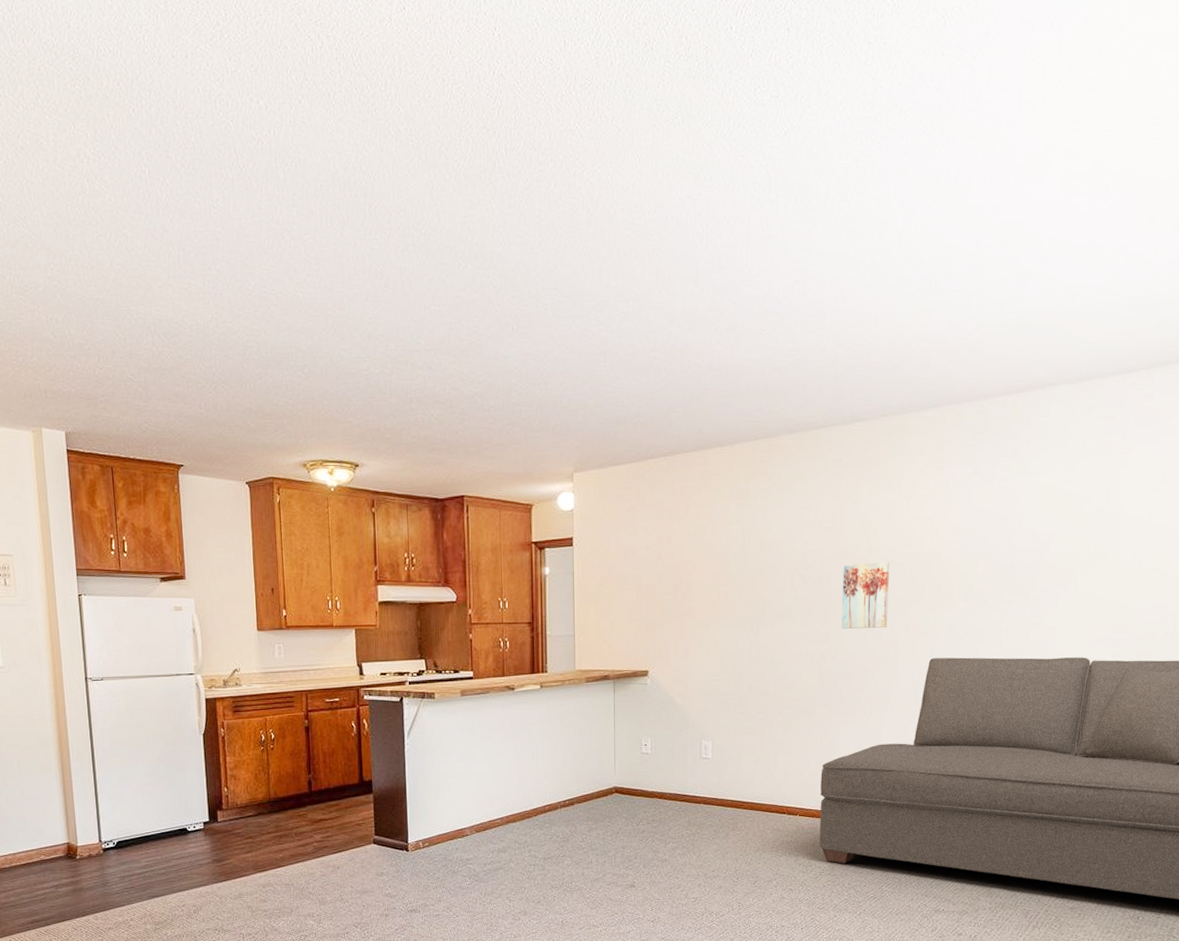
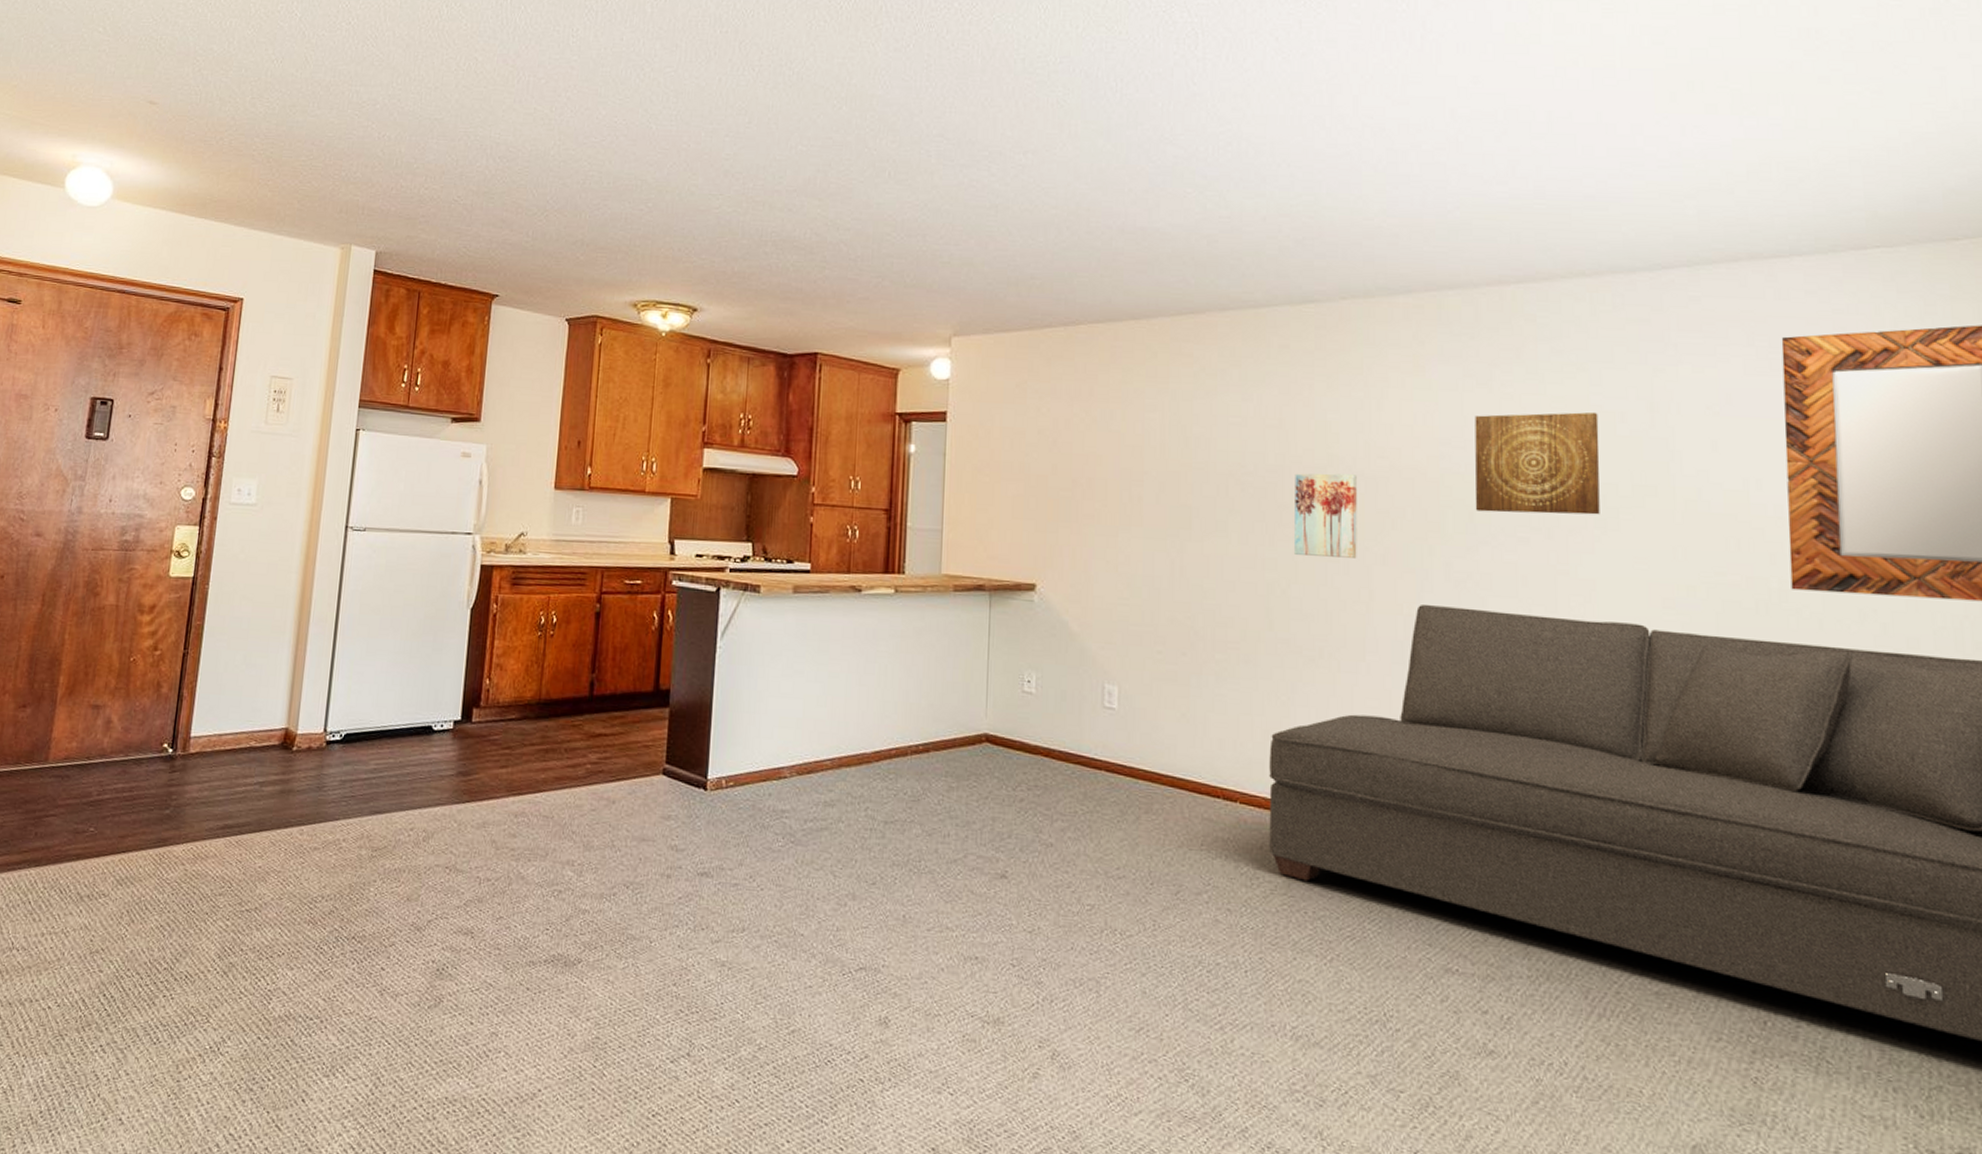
wall art: none [975,496,1070,583] -> present [1475,412,1600,515]

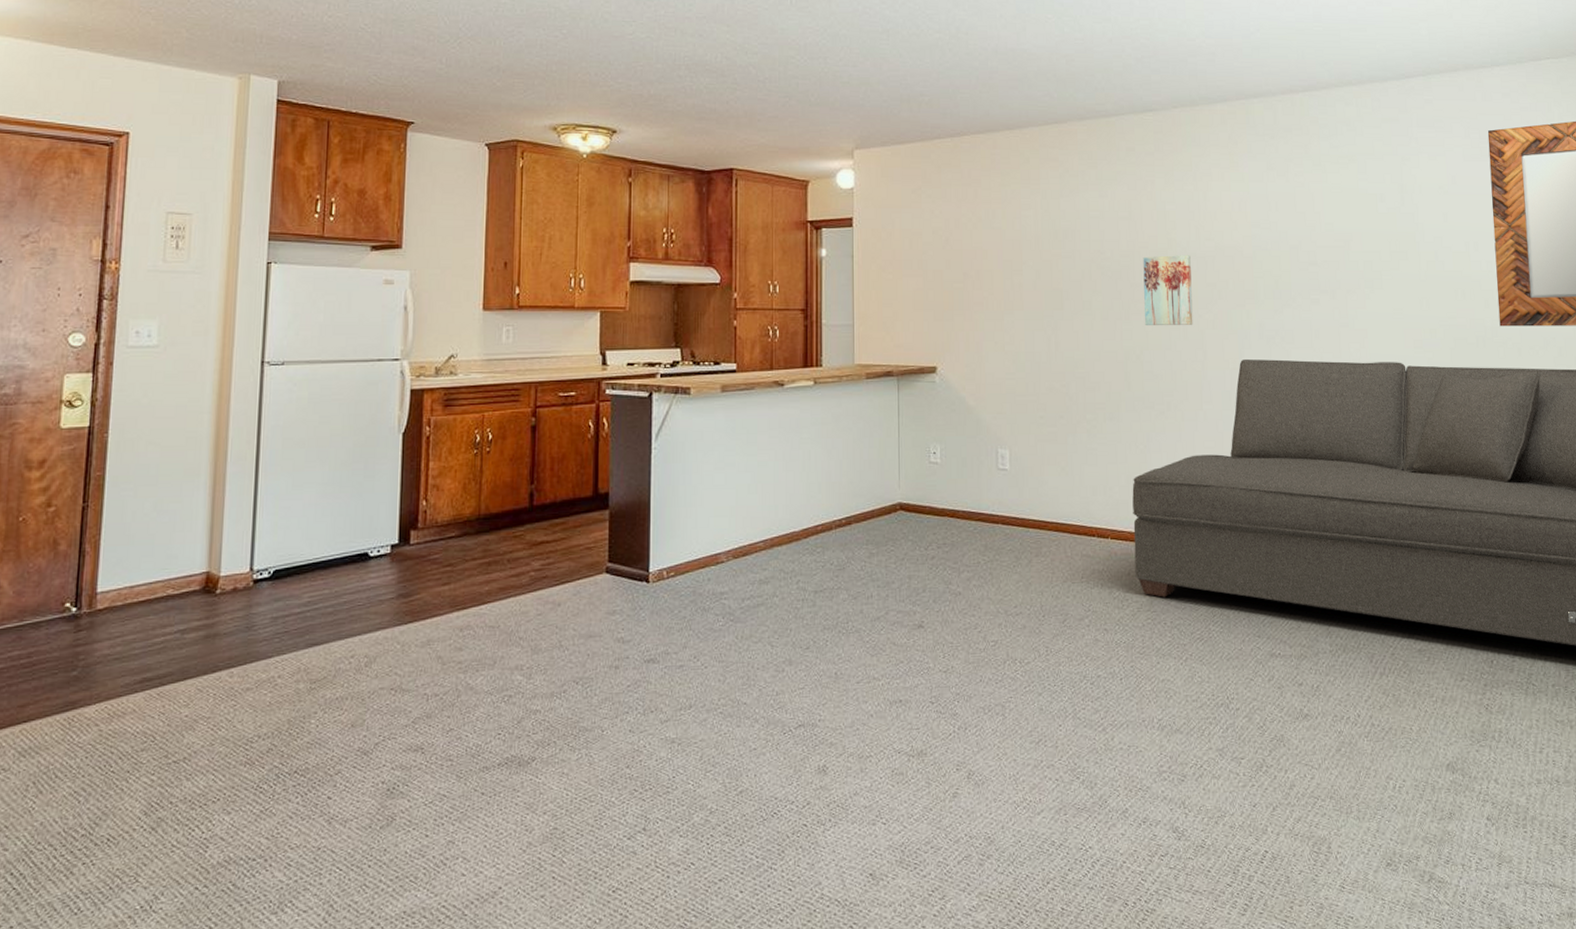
wall art: present [1475,412,1600,515] -> none [1276,194,1369,280]

